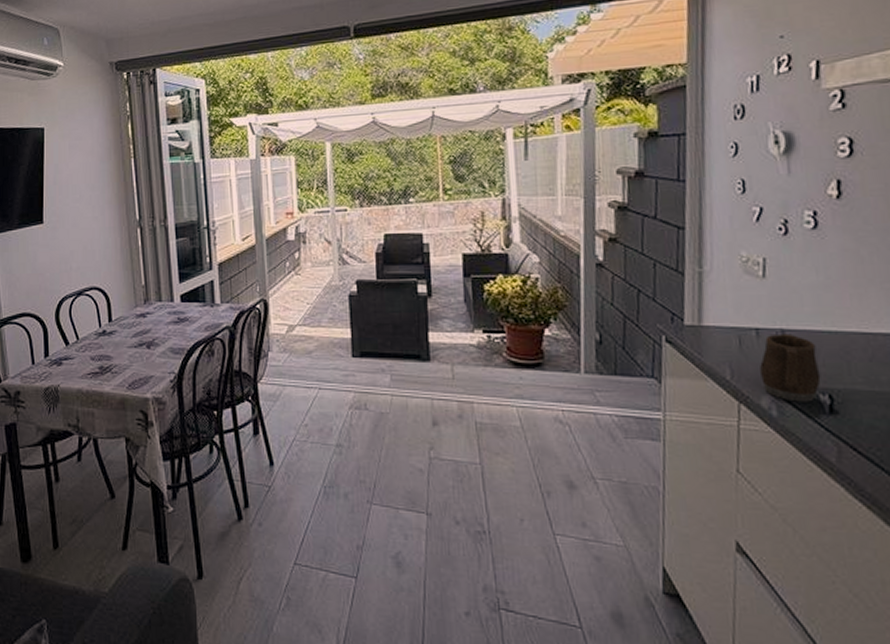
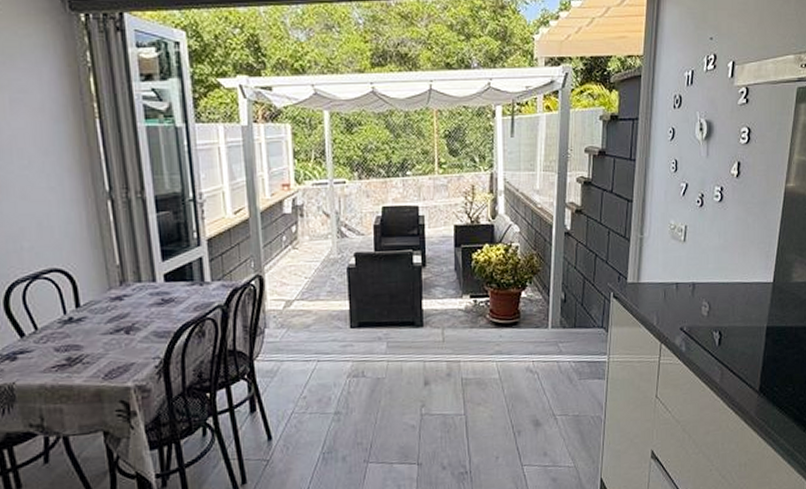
mug: present [760,333,821,402] -> none [677,286,715,339]

